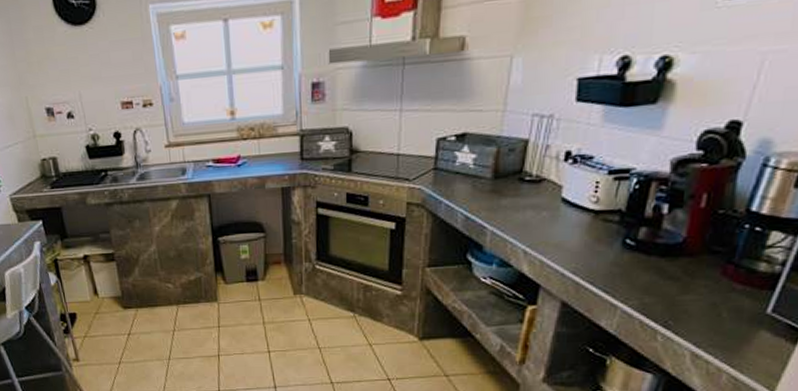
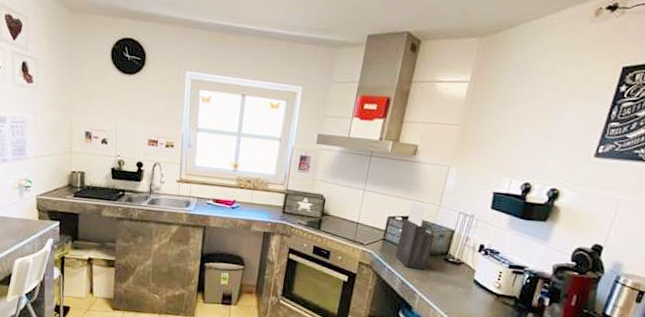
knife block: none [453,110,502,198] -> present [395,200,434,270]

